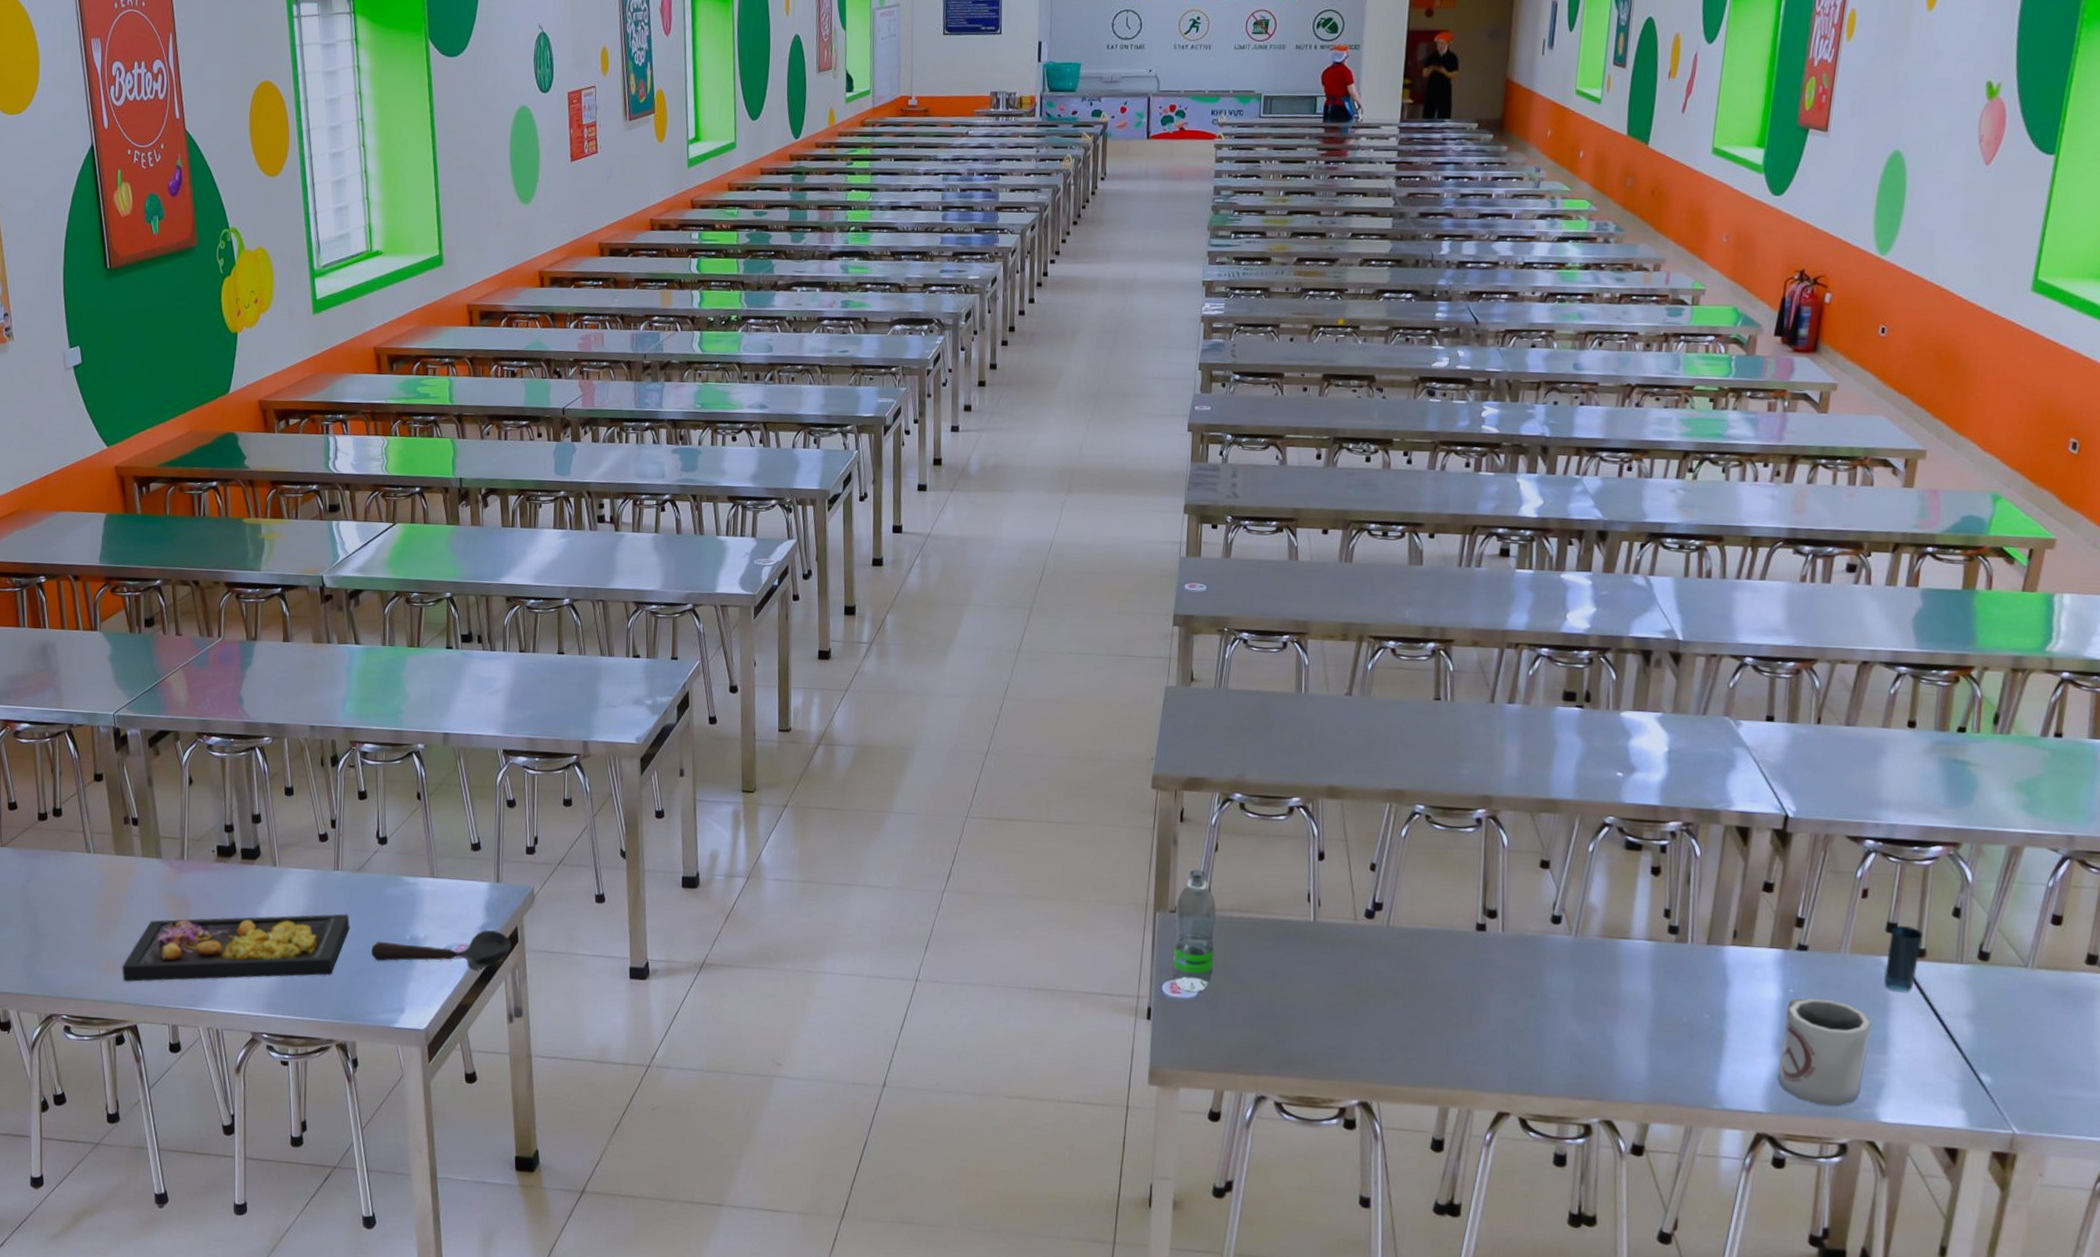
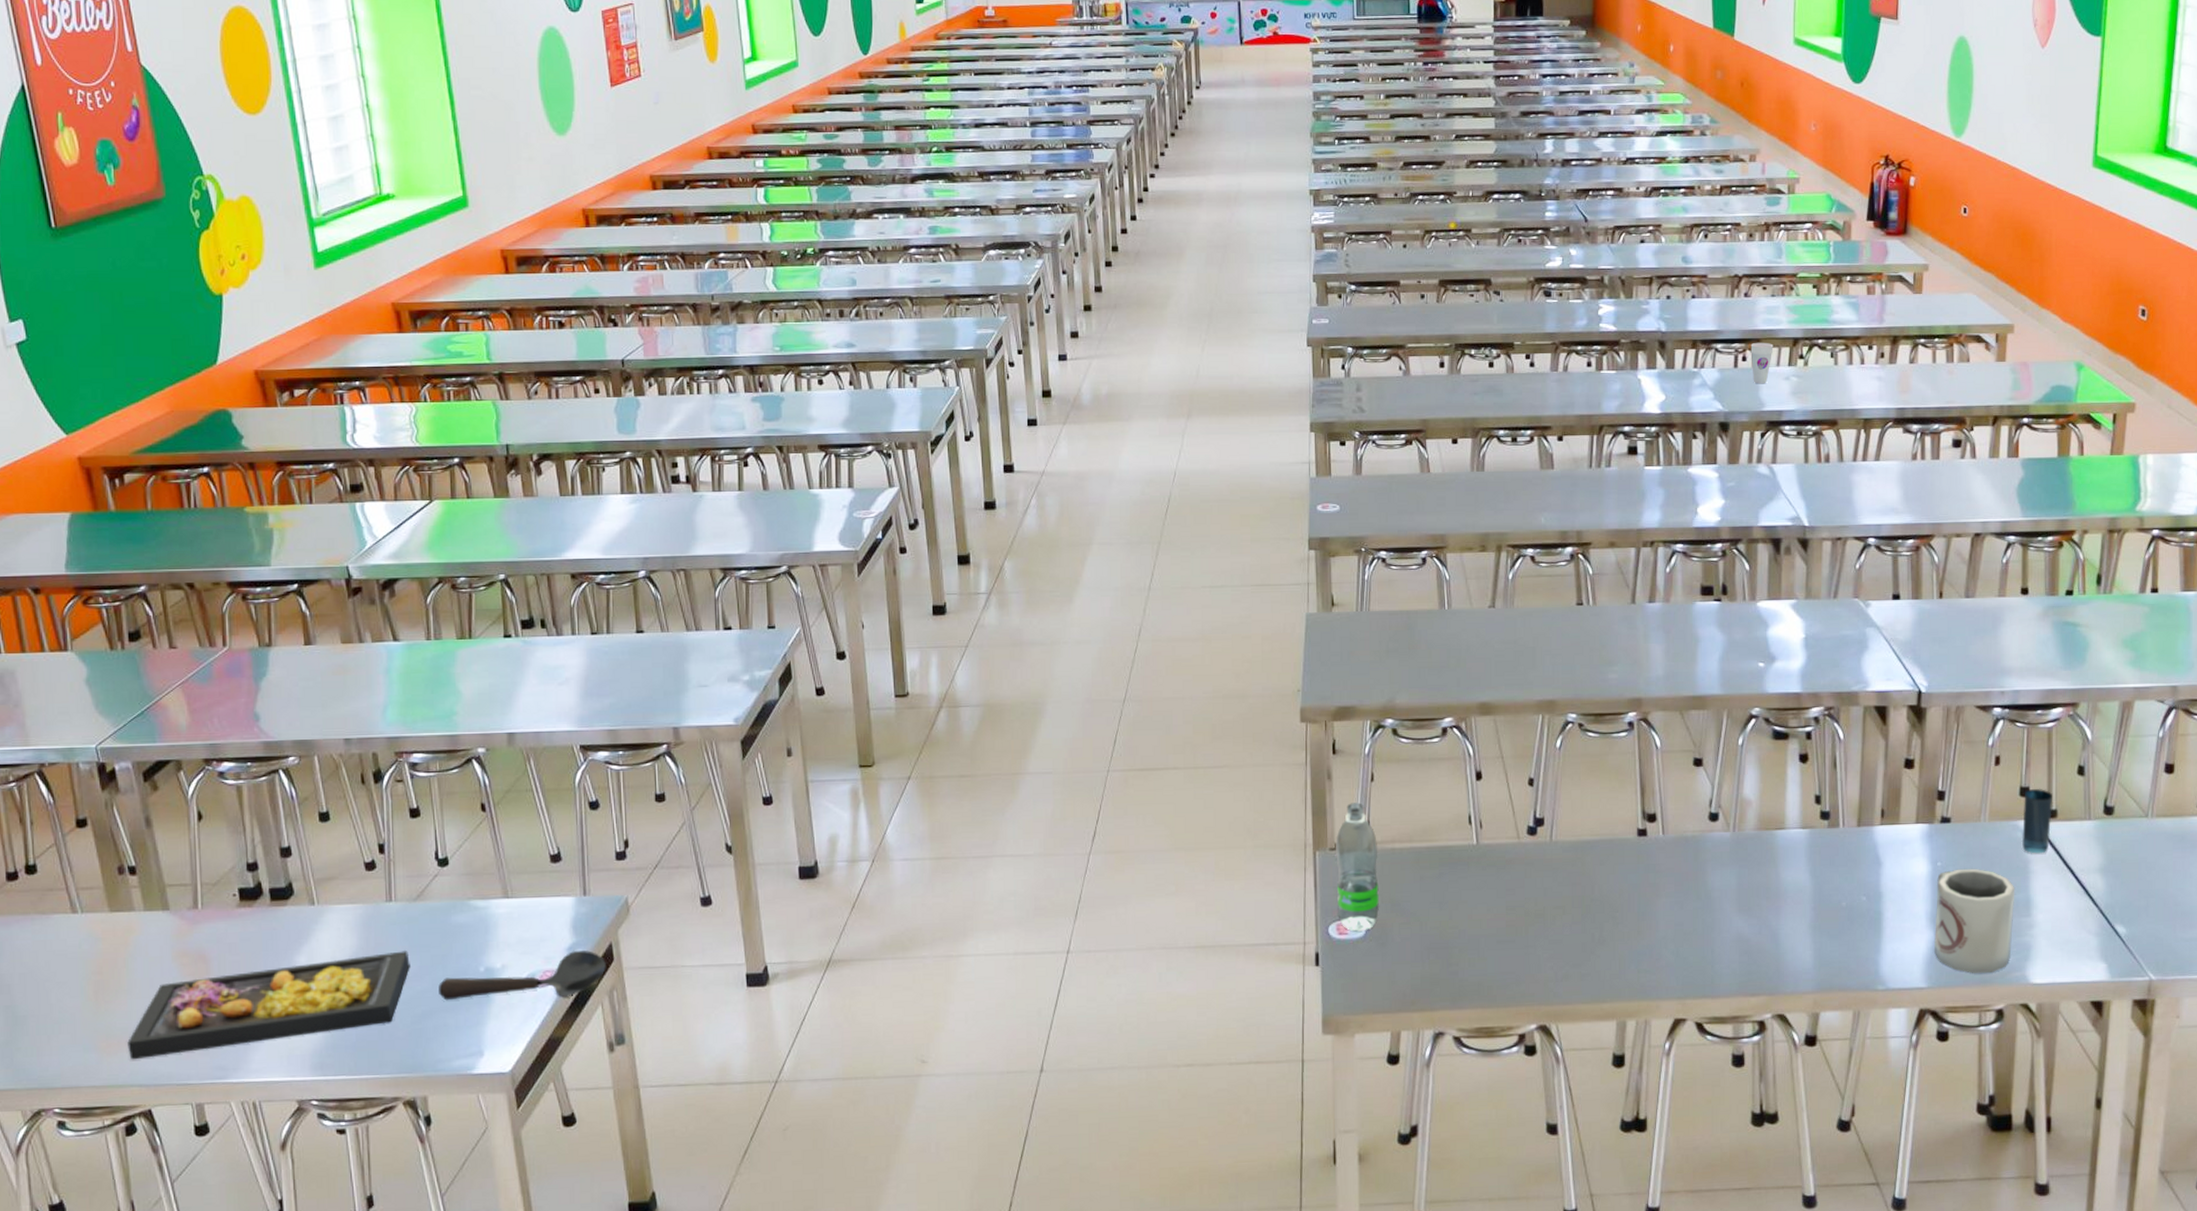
cup: none [1637,453,1662,495] -> present [1750,342,1774,384]

